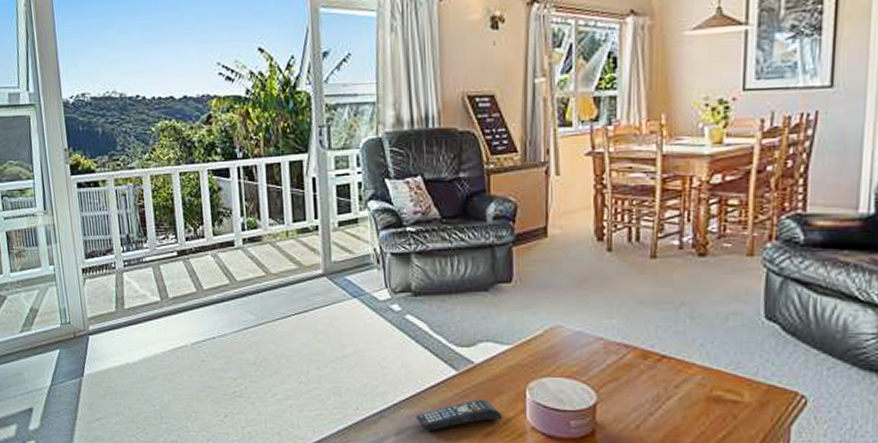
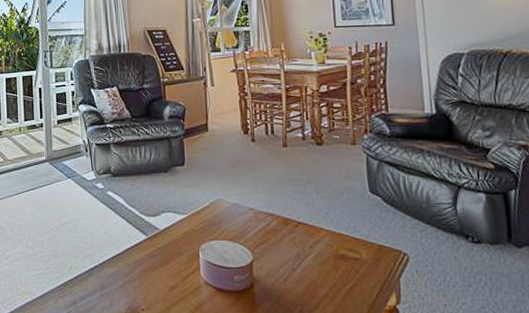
remote control: present [415,399,503,431] -> none [116,259,183,286]

